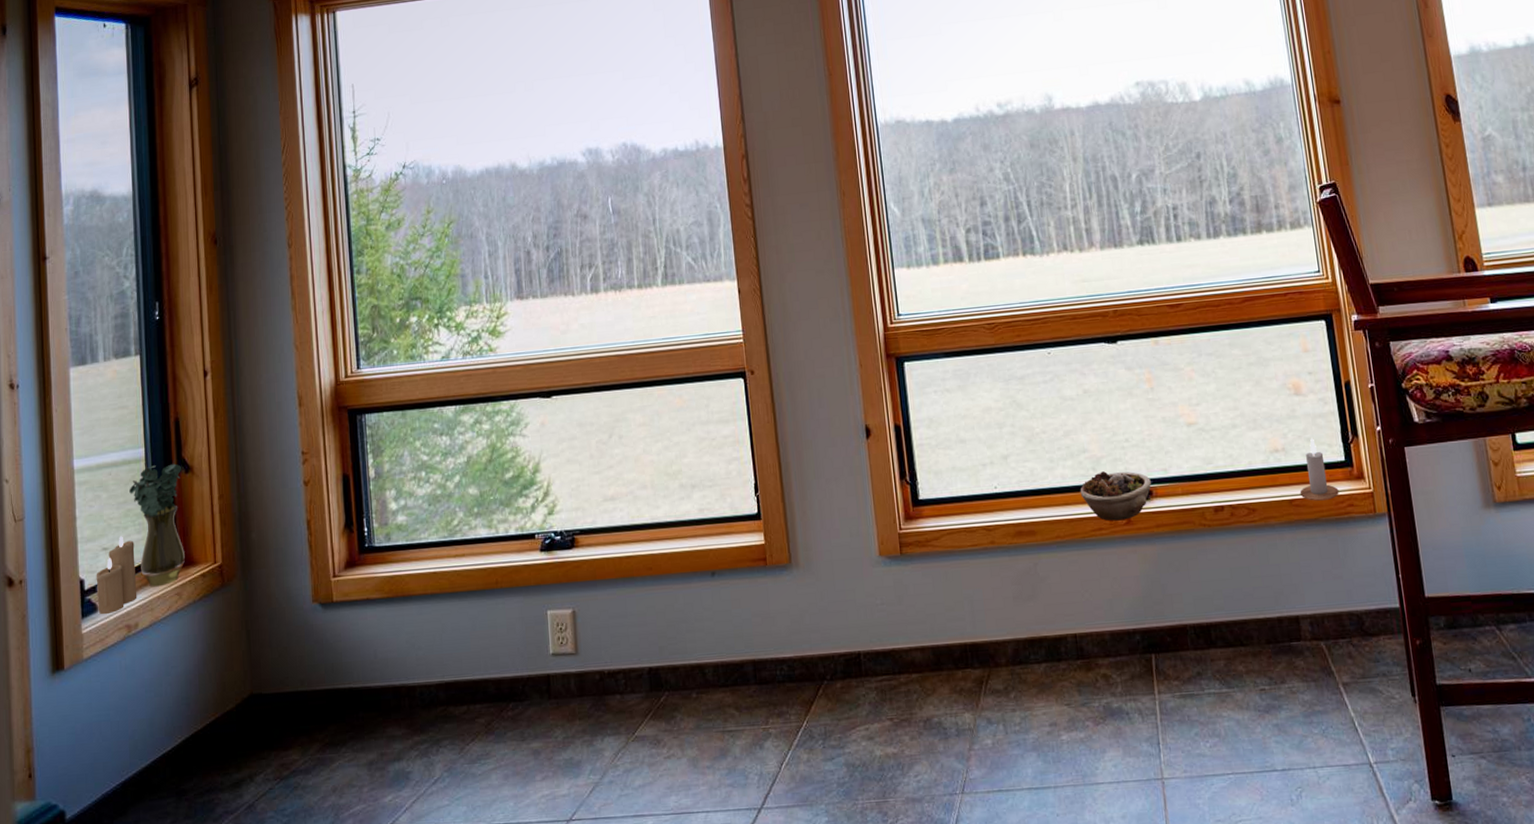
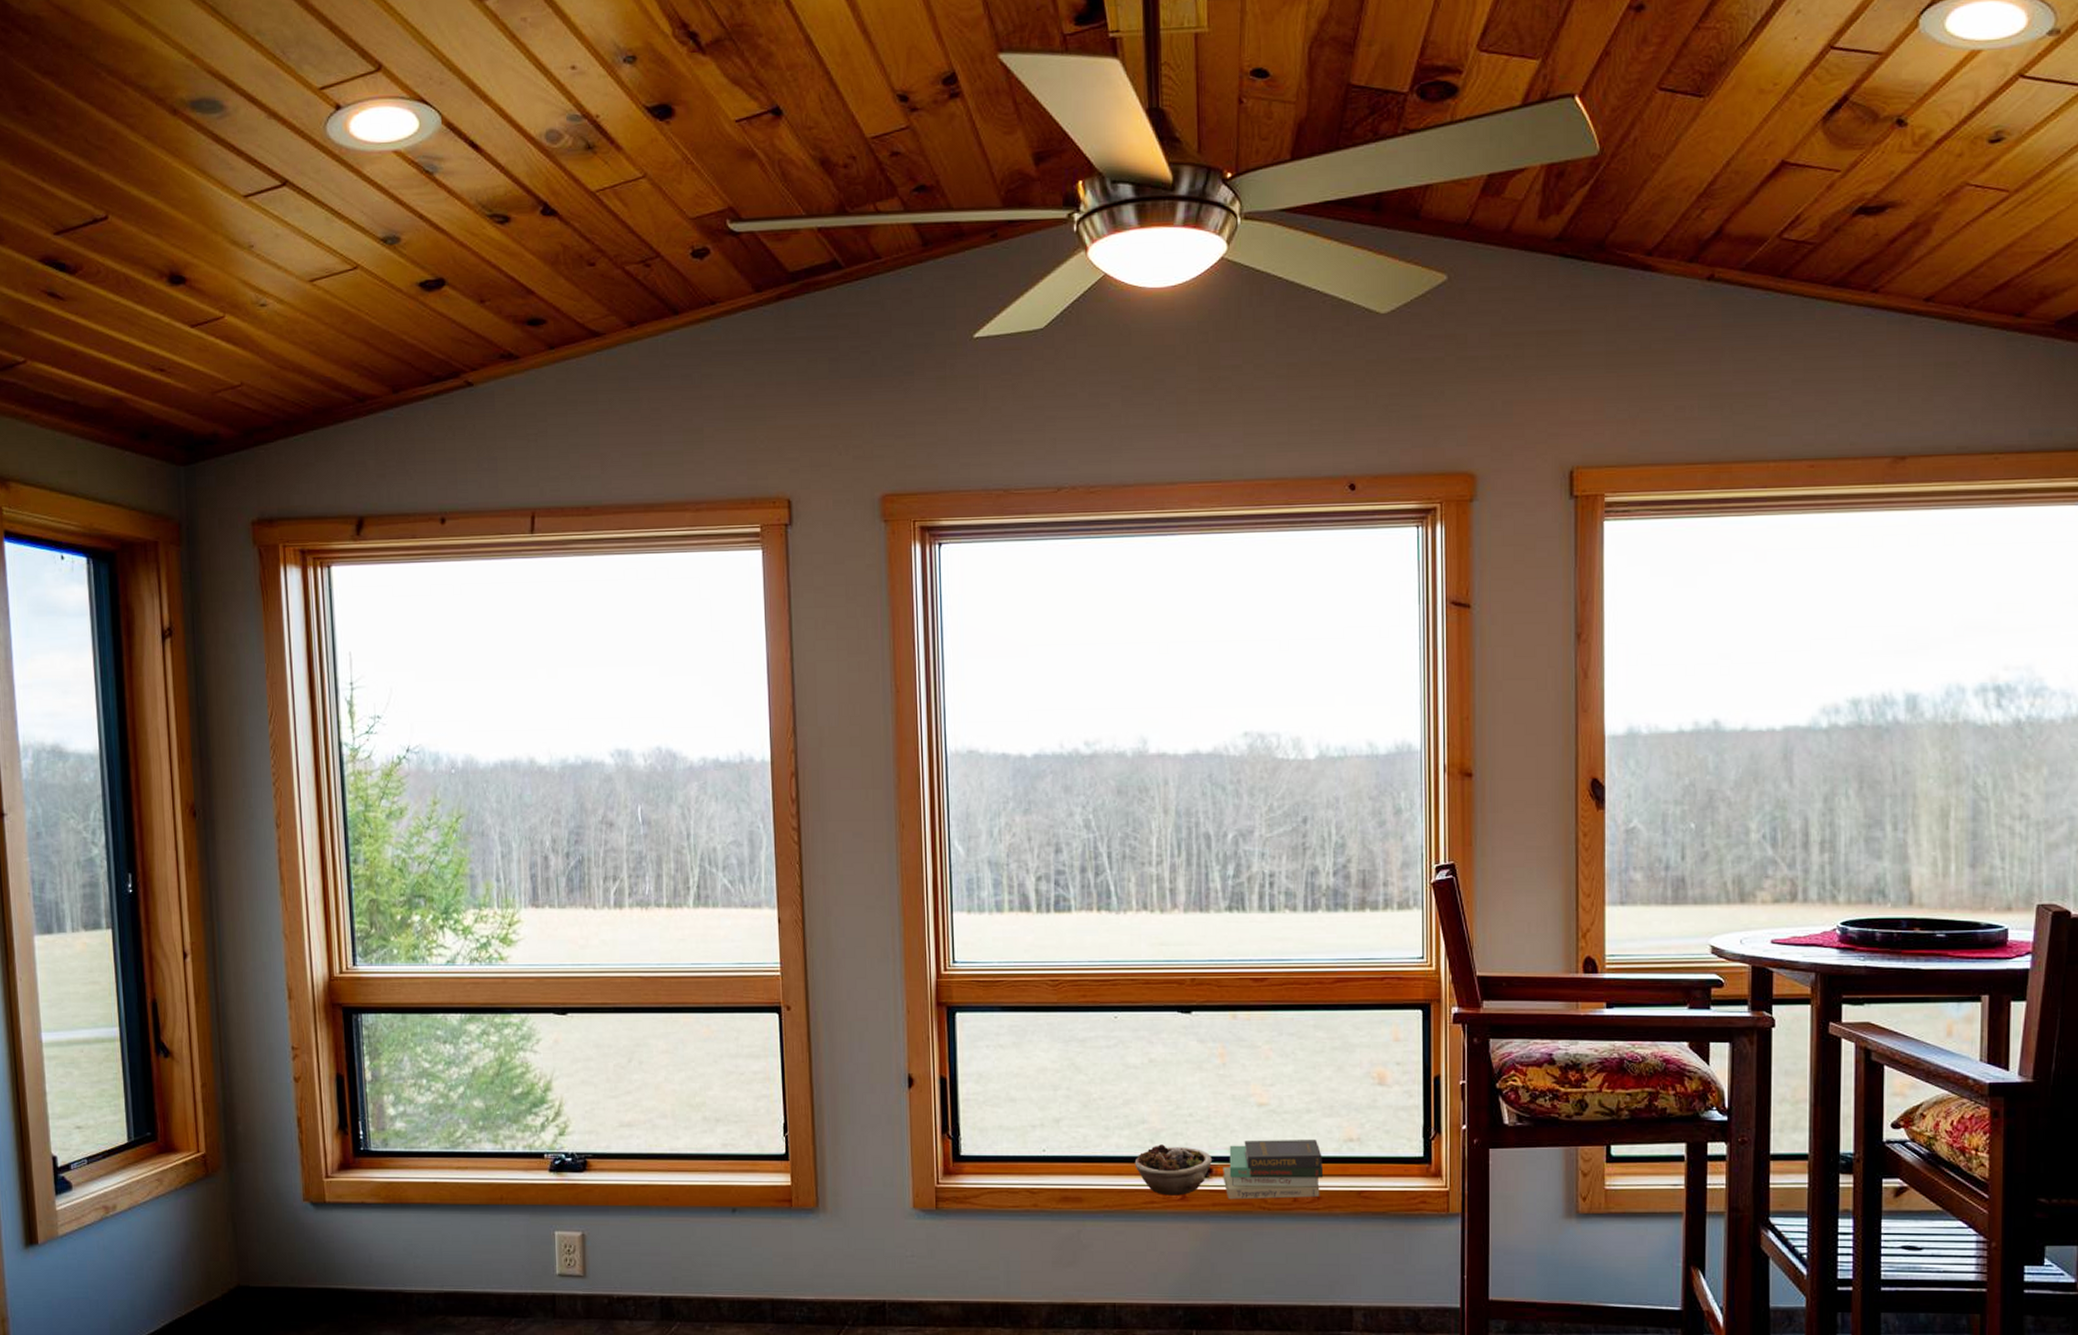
candle: present [96,536,137,615] -> none [69,1116,115,1194]
vase: present [129,460,185,587] -> none [103,1043,165,1171]
books: none [1162,454,1256,520] -> present [1223,1140,1324,1200]
candle: present [1299,437,1339,501] -> none [1370,1130,1412,1195]

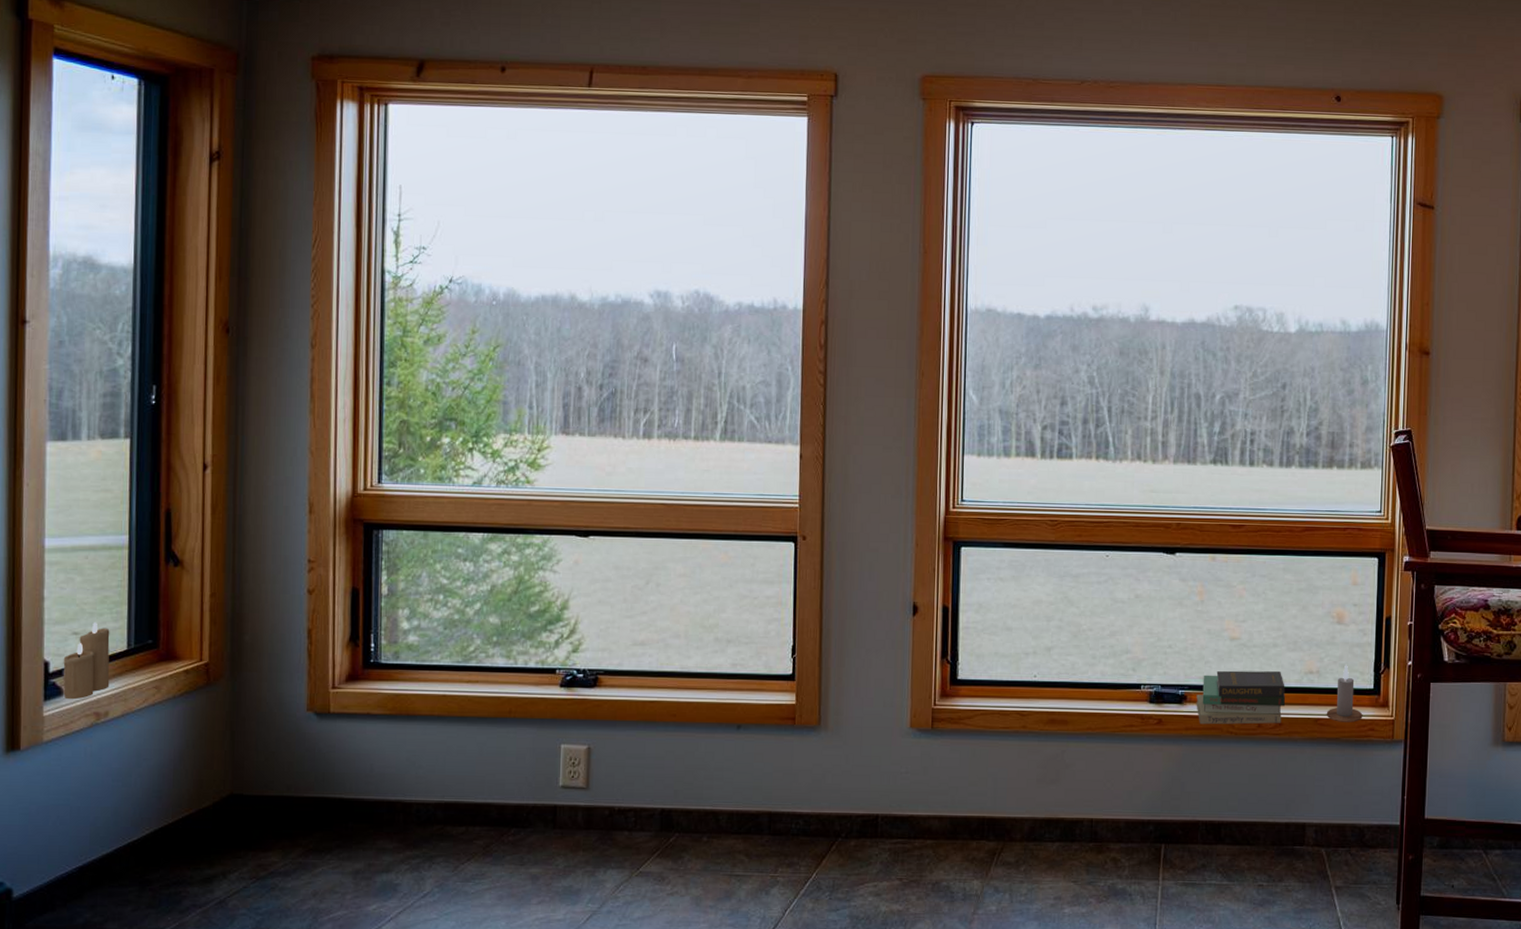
candle: none [69,1116,115,1194] -> present [62,622,110,700]
succulent planter: present [1134,1144,1212,1196] -> none [1117,673,1187,720]
candle: none [1370,1130,1412,1195] -> present [1326,664,1363,723]

